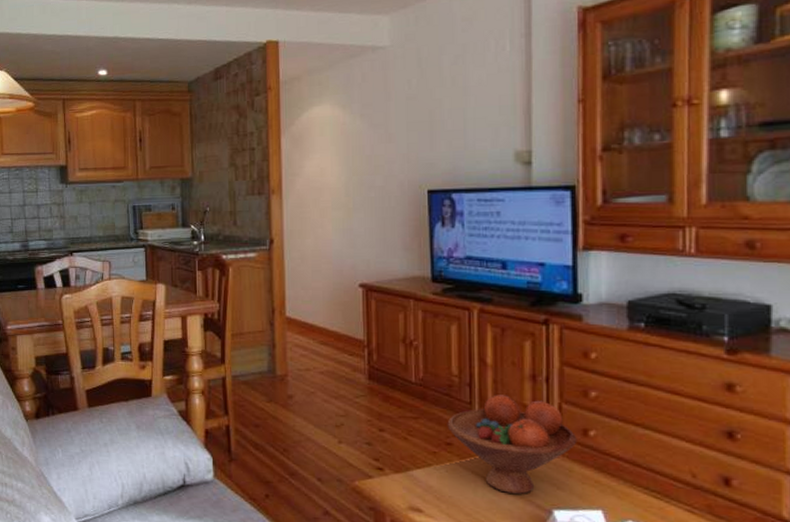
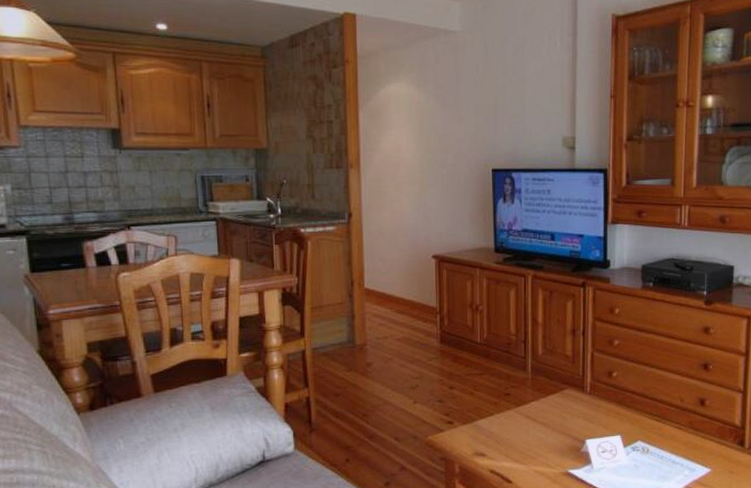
fruit bowl: present [447,395,577,494] -> none [506,348,604,431]

